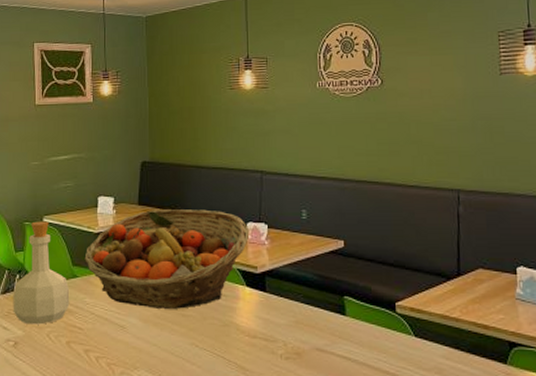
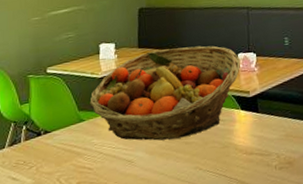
bottle: present [13,221,70,325] -> none [20,72,78,172]

